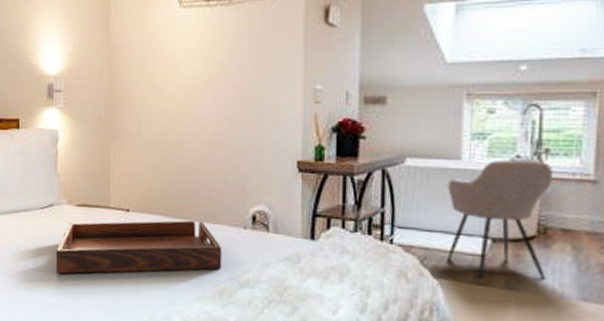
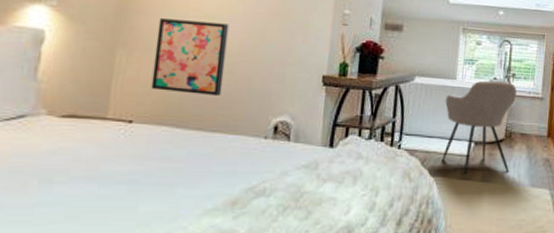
serving tray: present [56,220,222,274] -> none [19,131,239,197]
wall art: none [140,112,201,186] -> present [151,18,229,97]

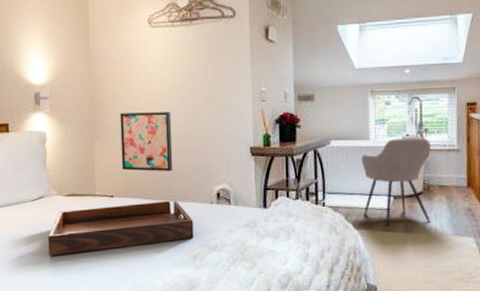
serving tray: none [19,131,239,197] -> present [48,200,194,256]

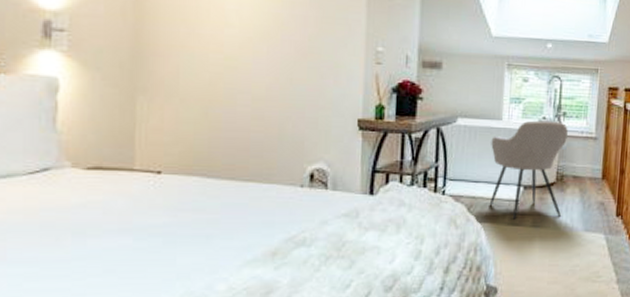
serving tray: present [48,200,194,256] -> none [53,180,276,251]
wall art: present [119,112,173,172] -> none [177,62,254,144]

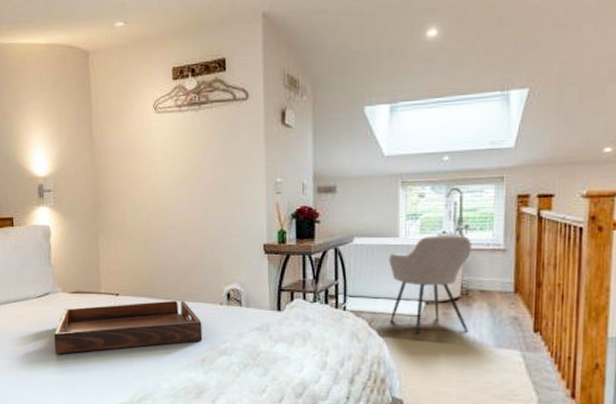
serving tray: none [53,180,276,251] -> present [54,300,203,354]

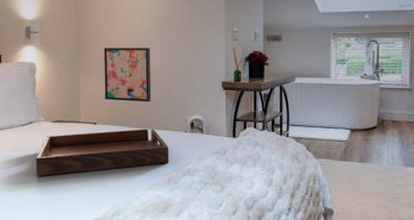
wall art: none [124,205,181,270] -> present [103,48,152,103]
armchair: present [389,235,471,334] -> none [323,77,386,156]

